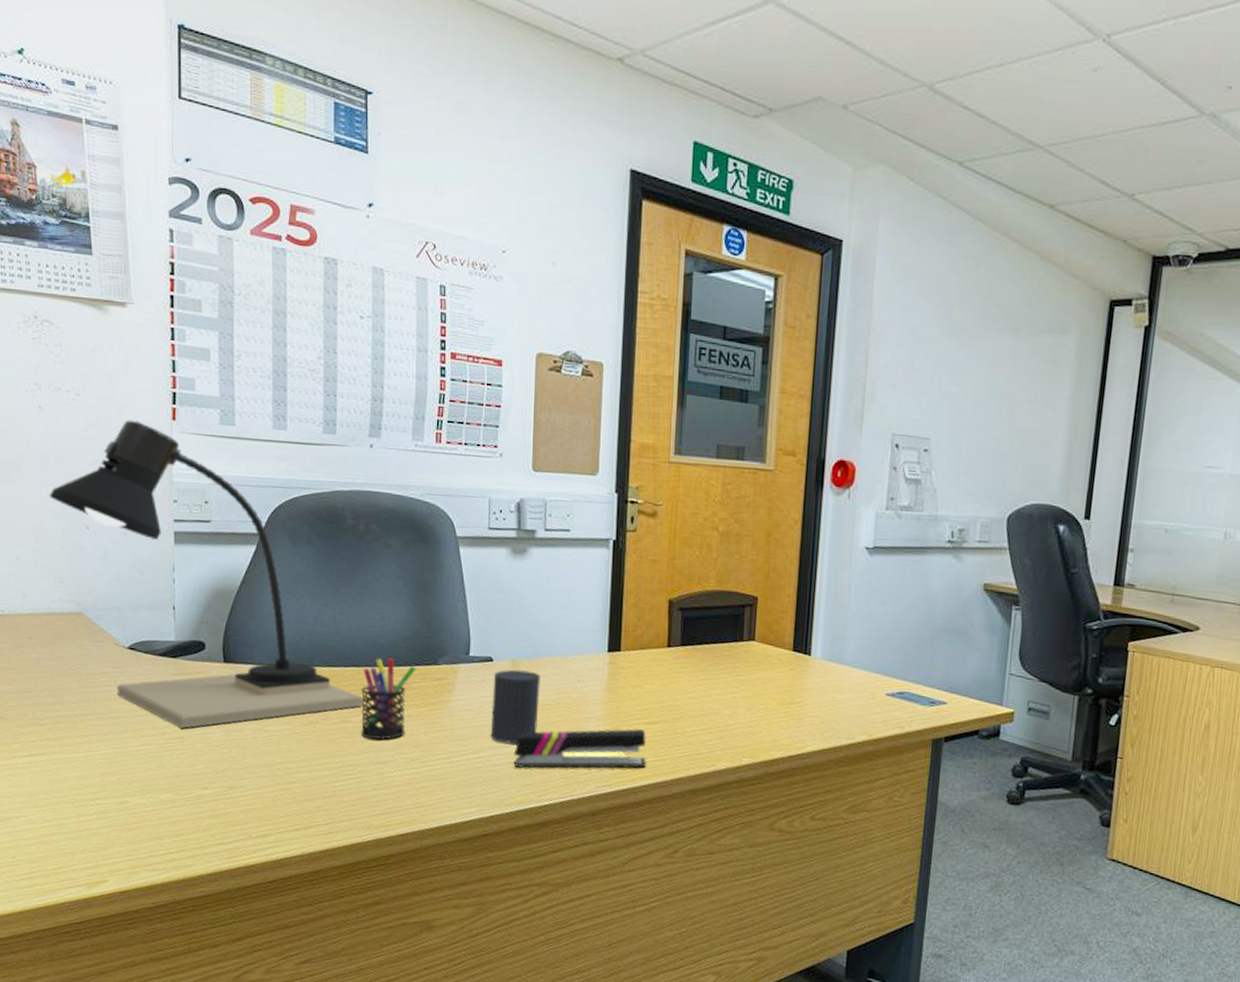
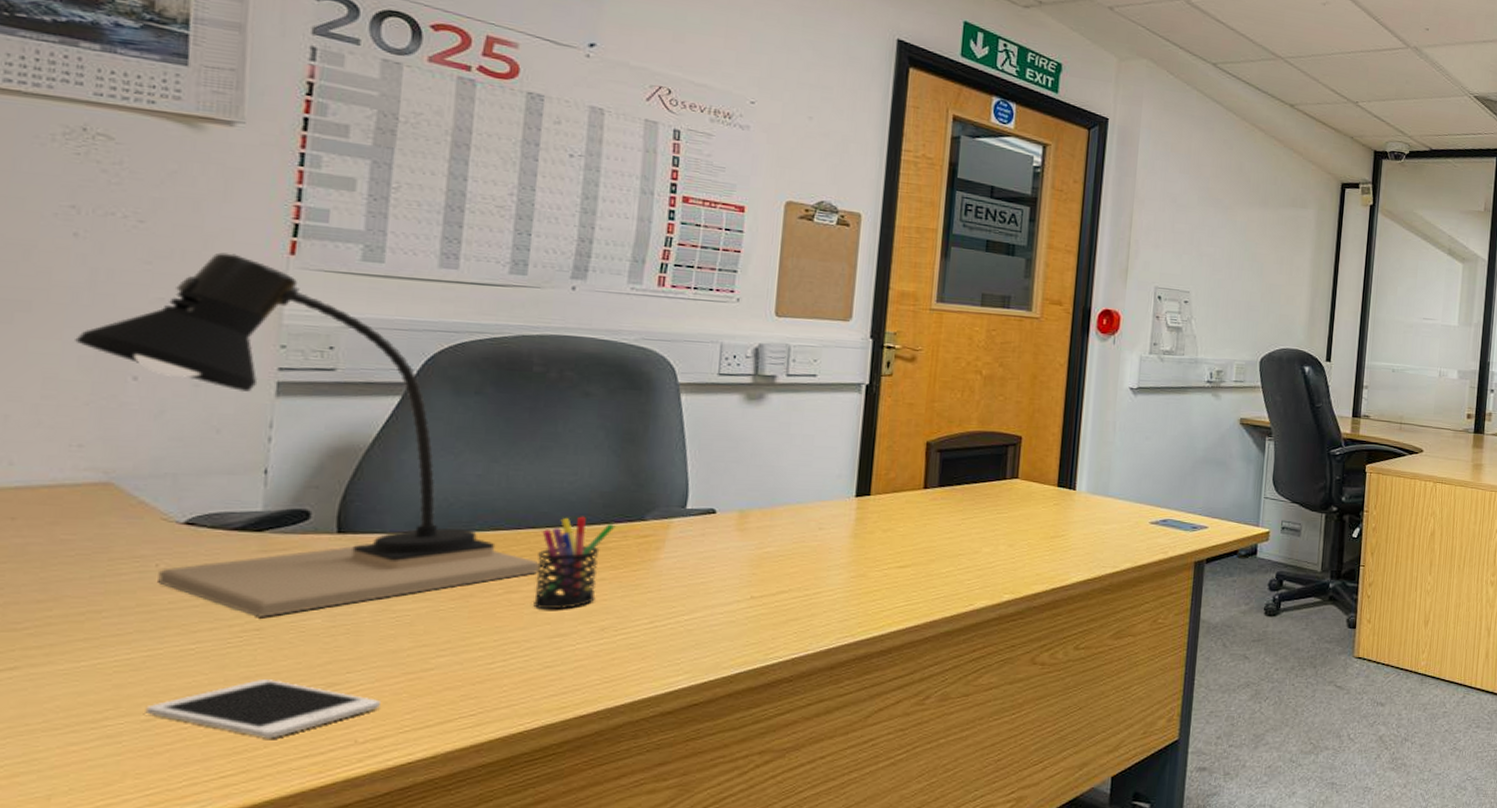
cell phone: none [120,778,263,827] -> present [145,679,380,739]
cup: present [490,669,540,744] -> none [707,520,774,601]
stapler: present [513,728,646,769] -> none [736,573,897,626]

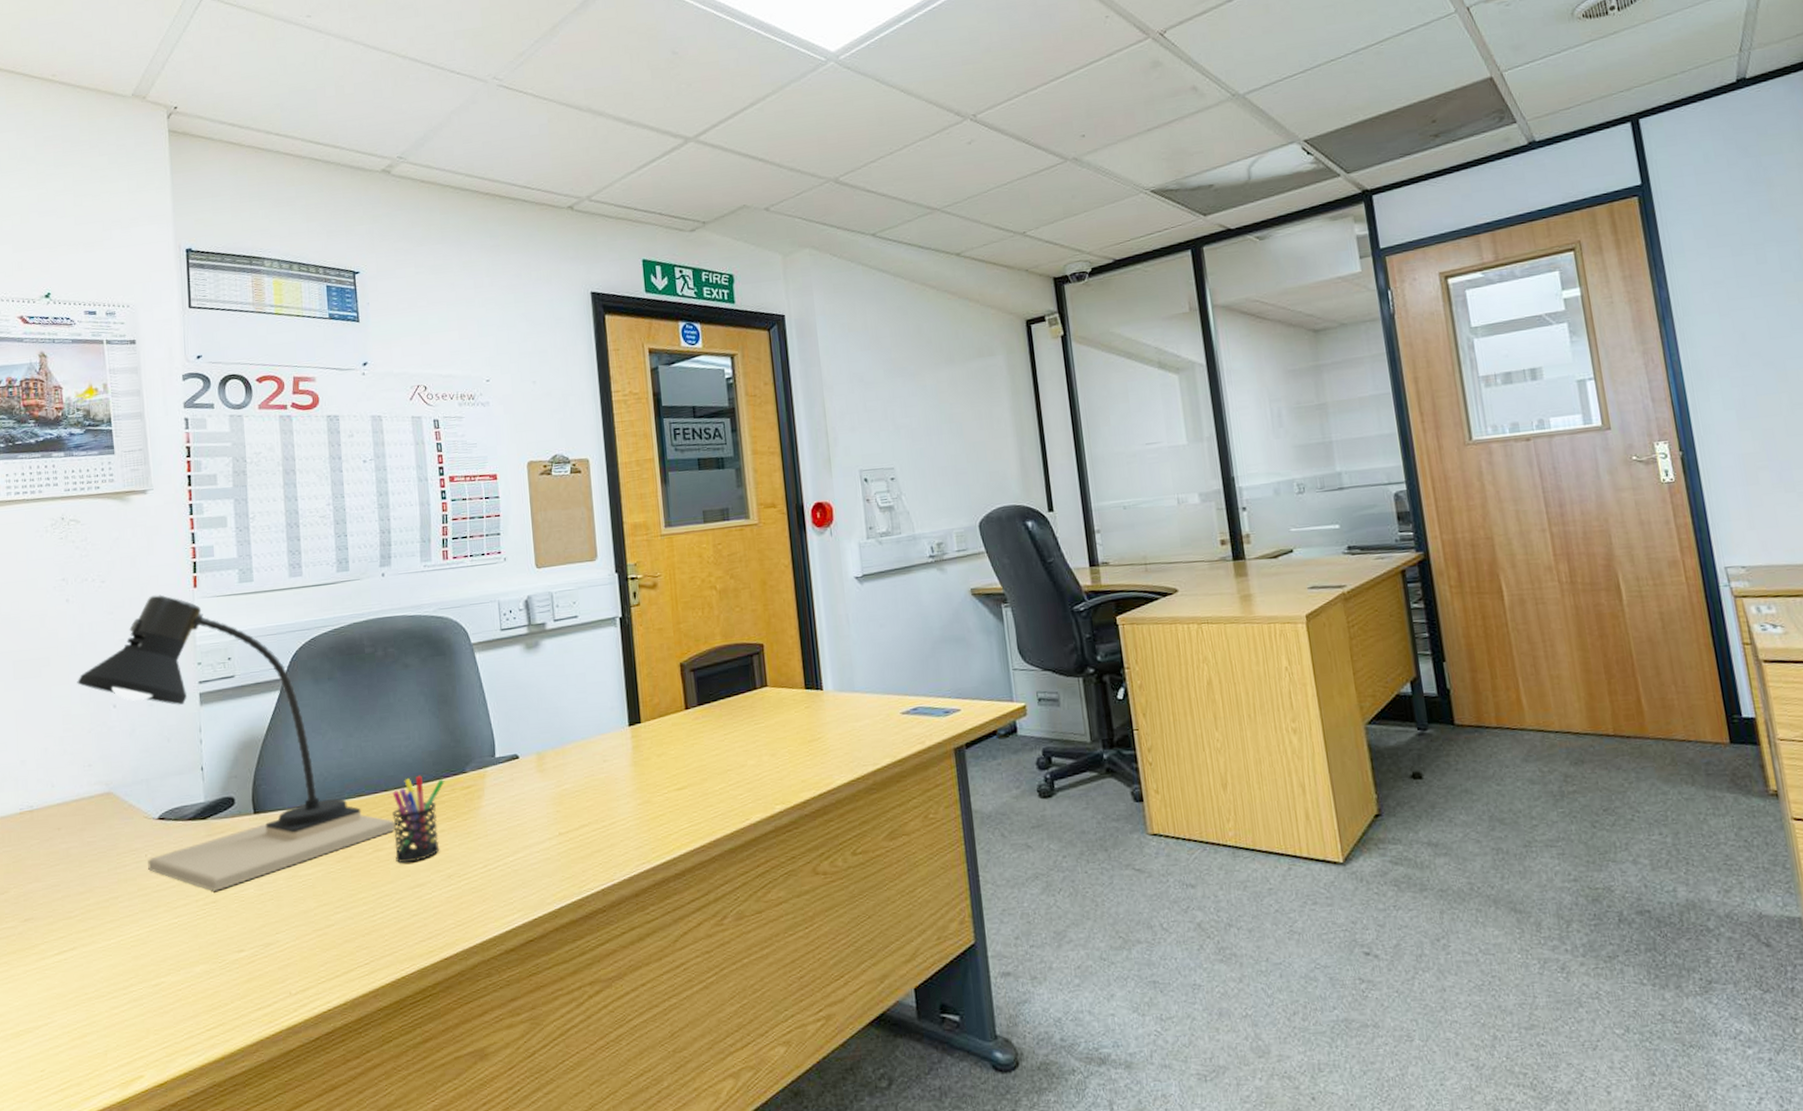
cell phone: present [145,679,380,739] -> none [154,943,302,995]

